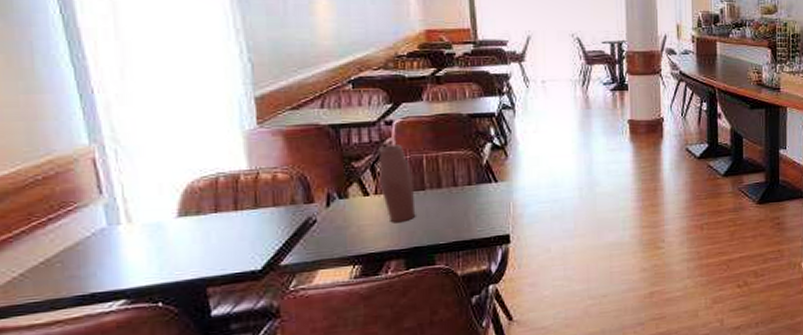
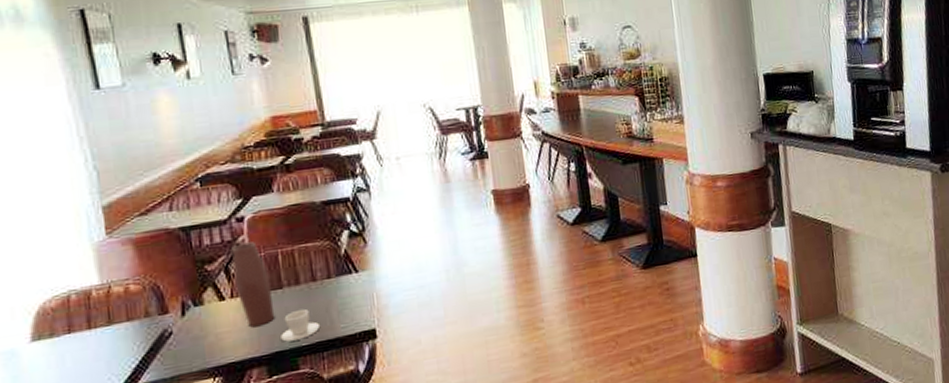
teacup: none [420,210,458,239] -> present [281,308,321,342]

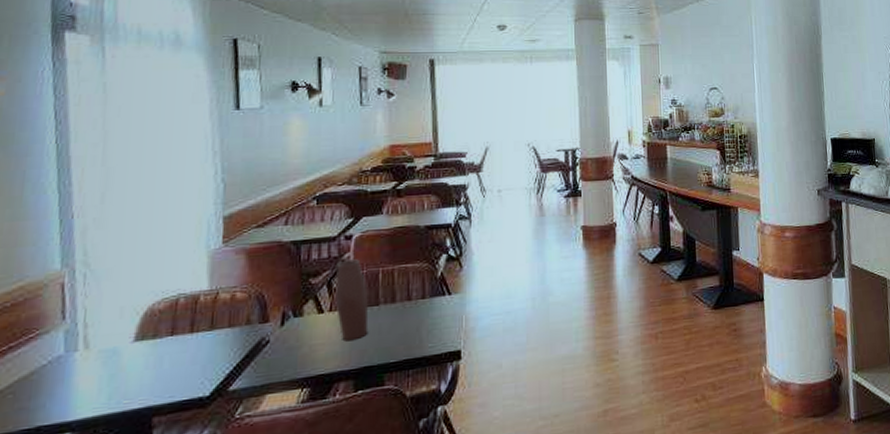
teacup: present [281,308,321,342] -> none [371,326,410,358]

